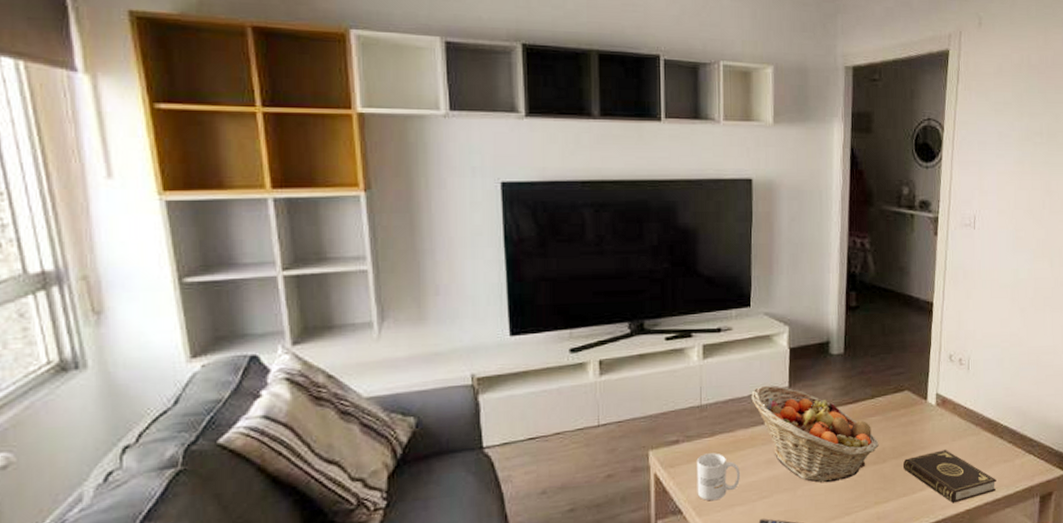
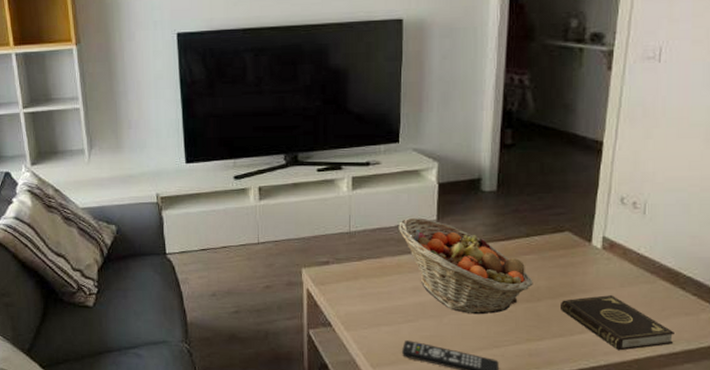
mug: present [696,453,740,501] -> none [345,276,386,319]

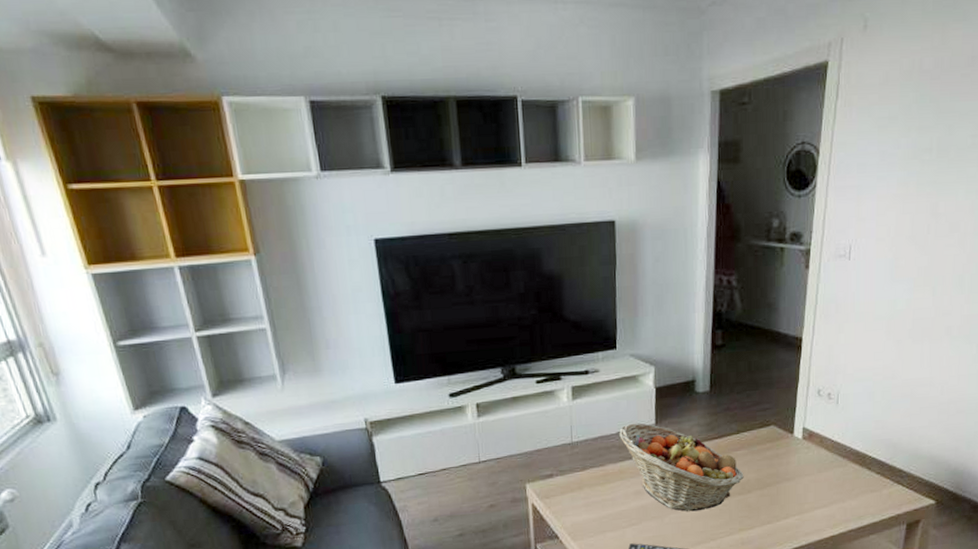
book: present [561,295,674,351] -> none [768,481,862,530]

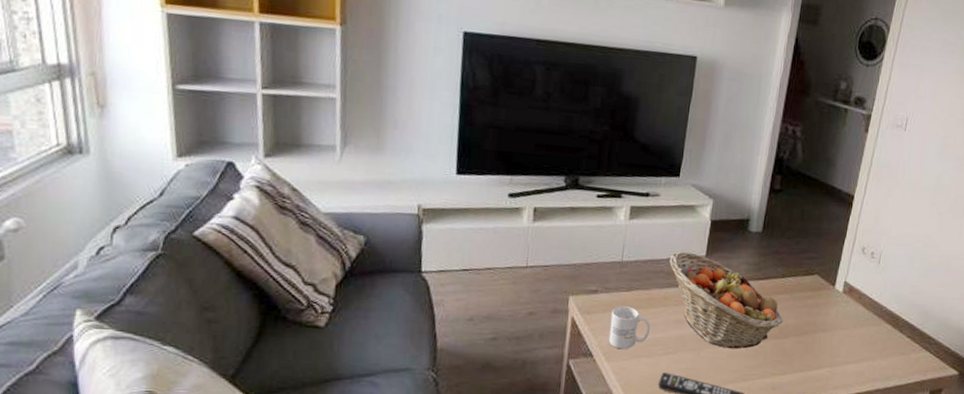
mug: none [569,485,611,528] -> present [608,306,650,350]

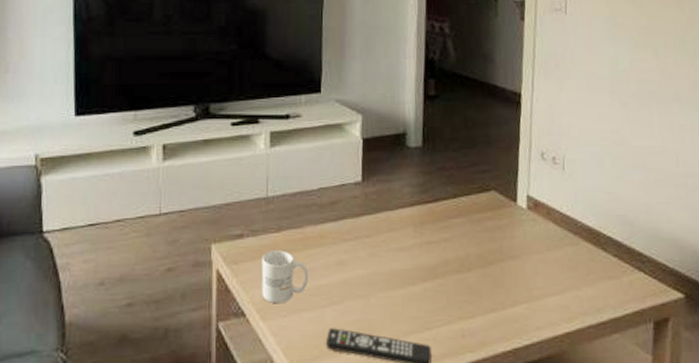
fruit basket: present [669,251,783,349] -> none [321,178,463,291]

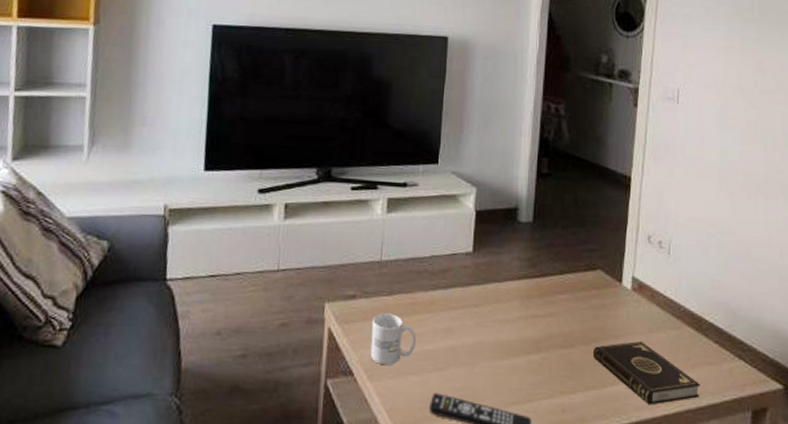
book: none [491,261,601,324] -> present [593,341,700,405]

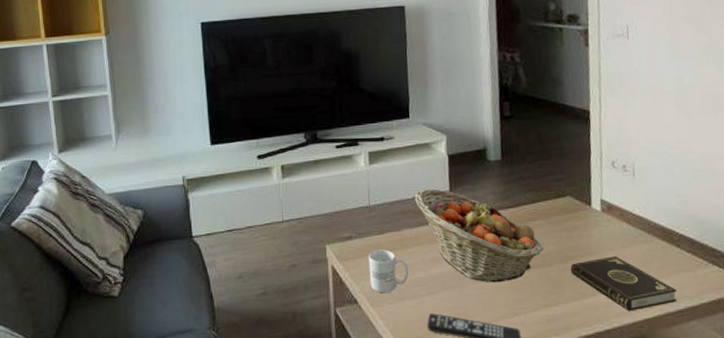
fruit basket: none [433,247,567,362] -> present [415,189,544,283]

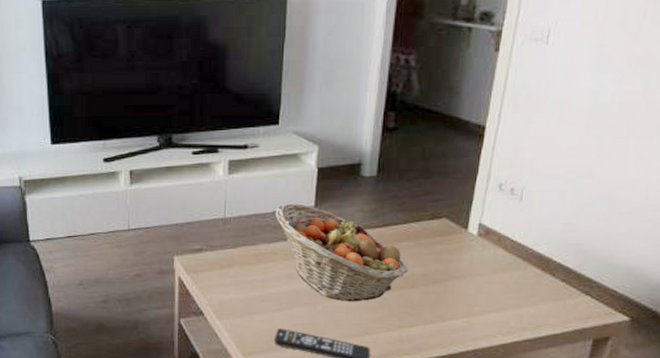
mug: present [368,249,409,294] -> none [218,263,260,307]
book: present [571,256,677,312] -> none [434,282,541,336]

